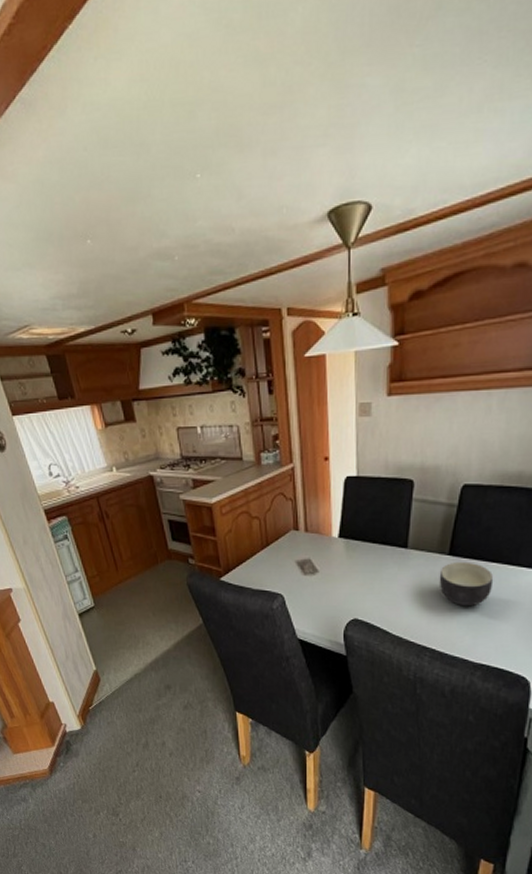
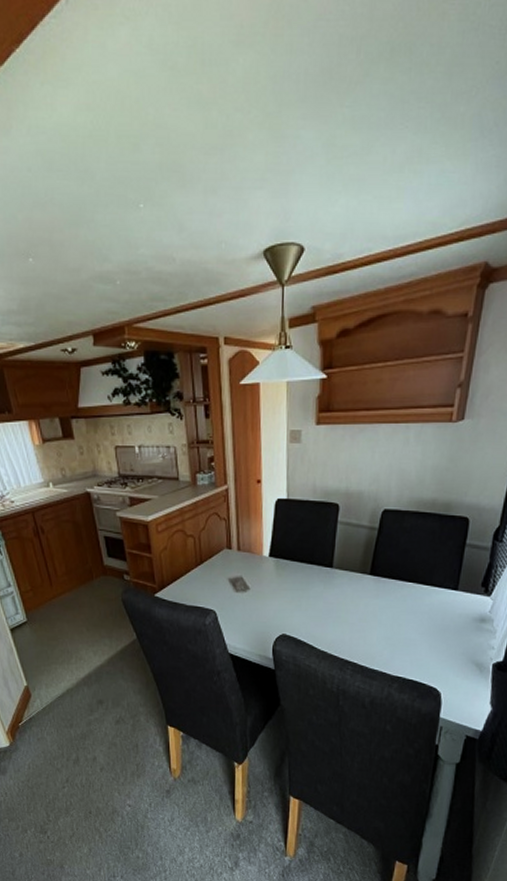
bowl: present [439,561,494,607] -> none [361,581,410,623]

